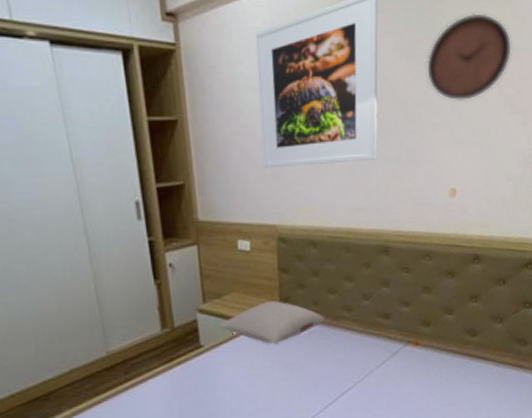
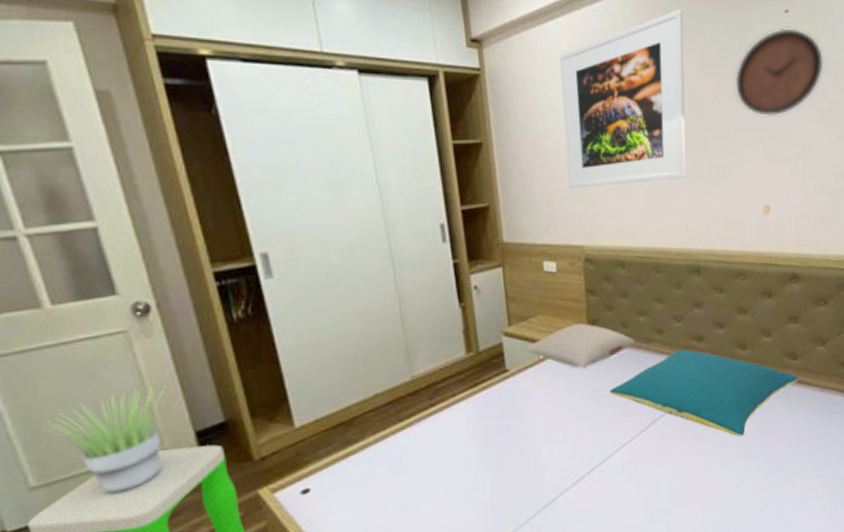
pillow: none [299,326,477,408] -> present [609,349,798,437]

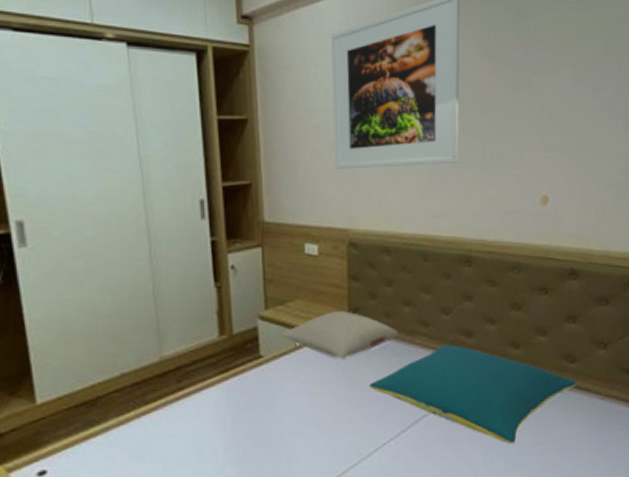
clock: present [734,27,825,117] -> none [512,13,609,104]

